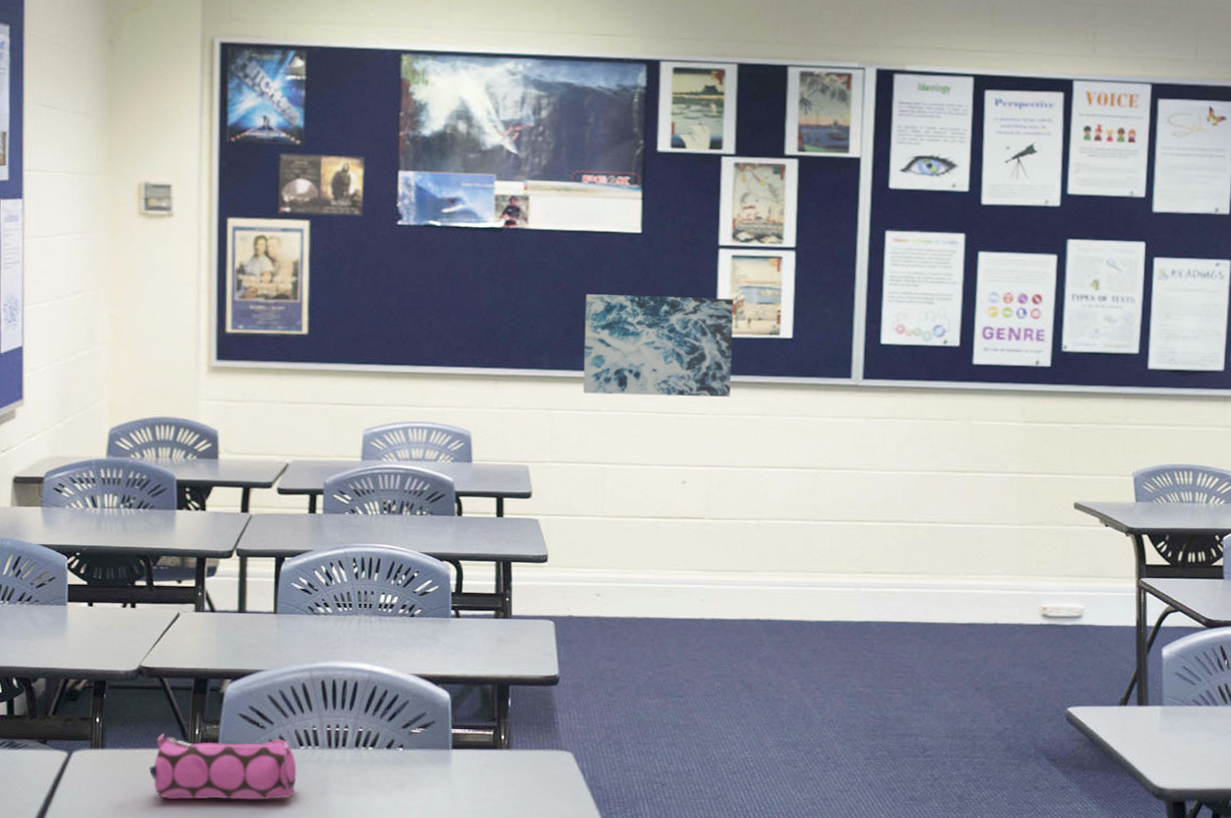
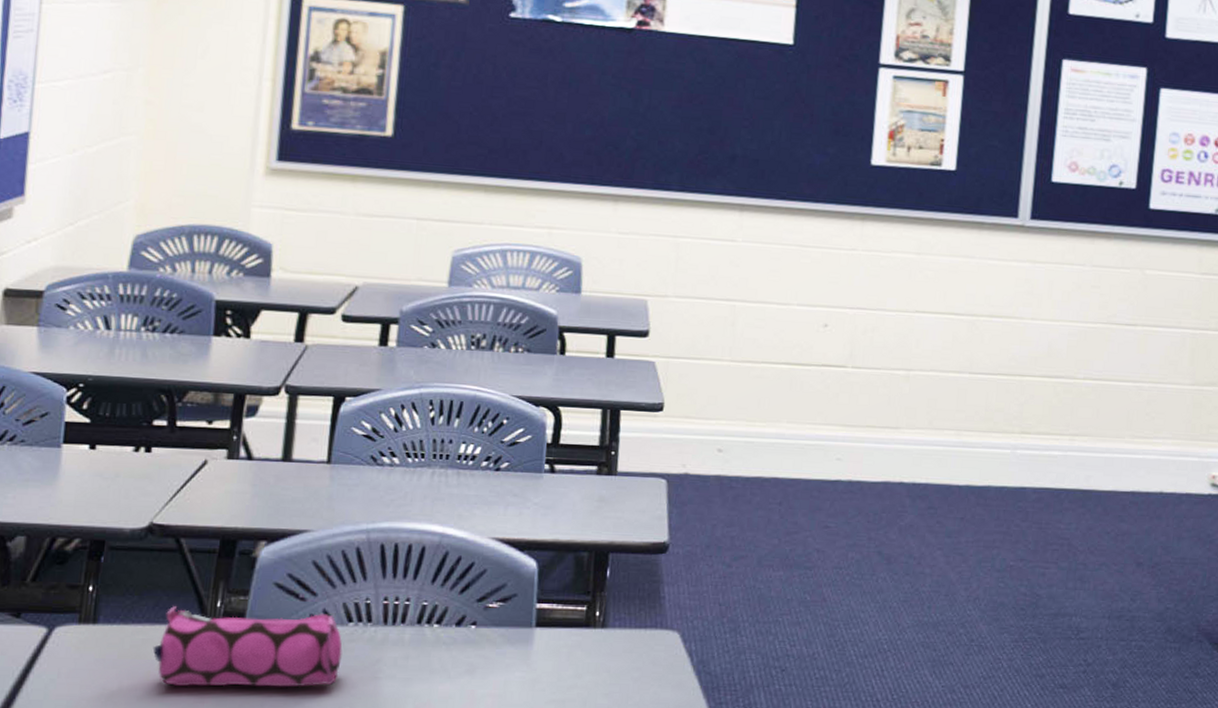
wall art: present [583,294,734,397] -> none [716,109,893,232]

